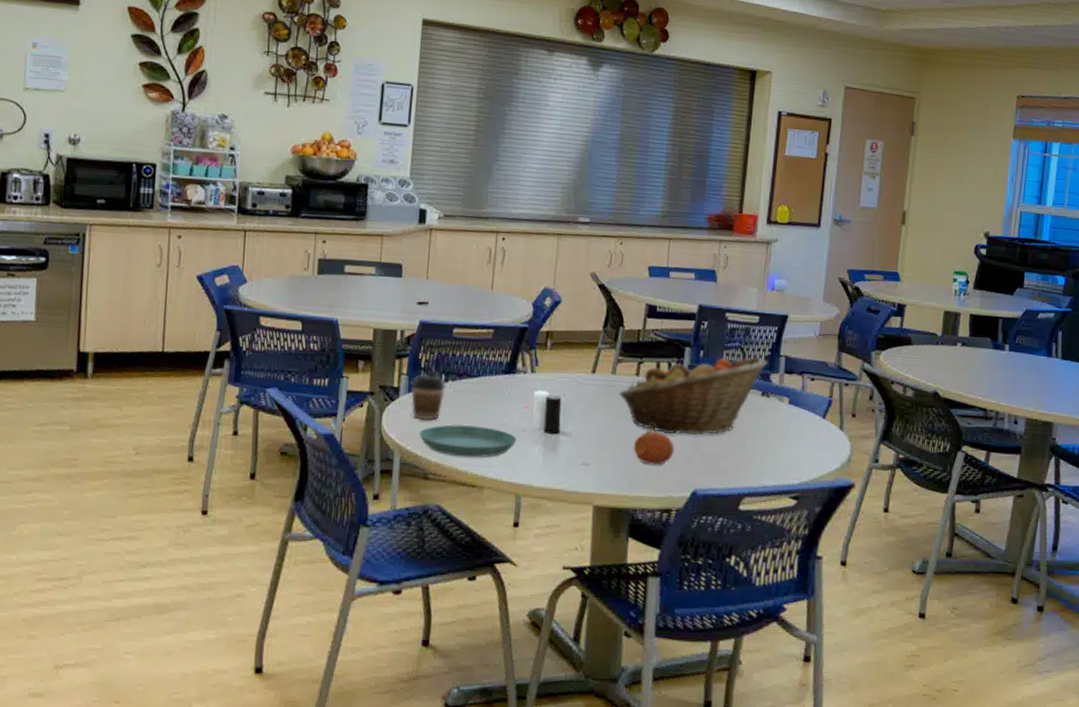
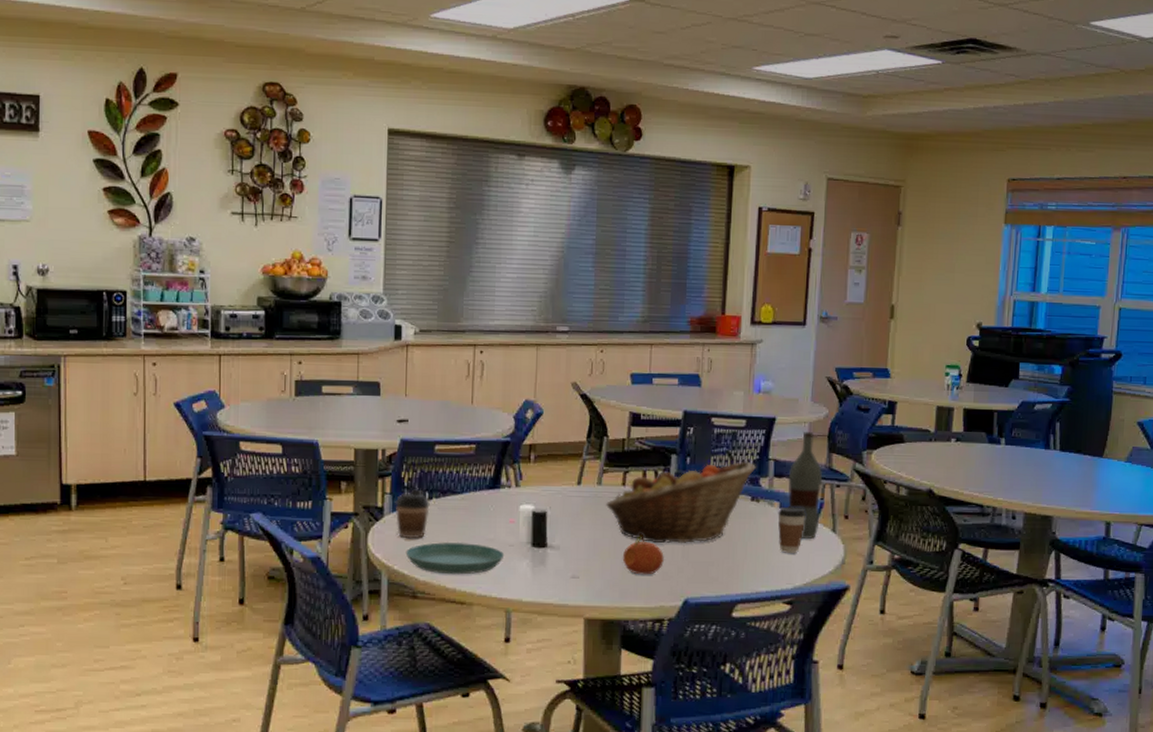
coffee cup: none [787,402,815,449] -> present [778,506,806,553]
bottle: none [797,330,832,436] -> present [788,432,822,540]

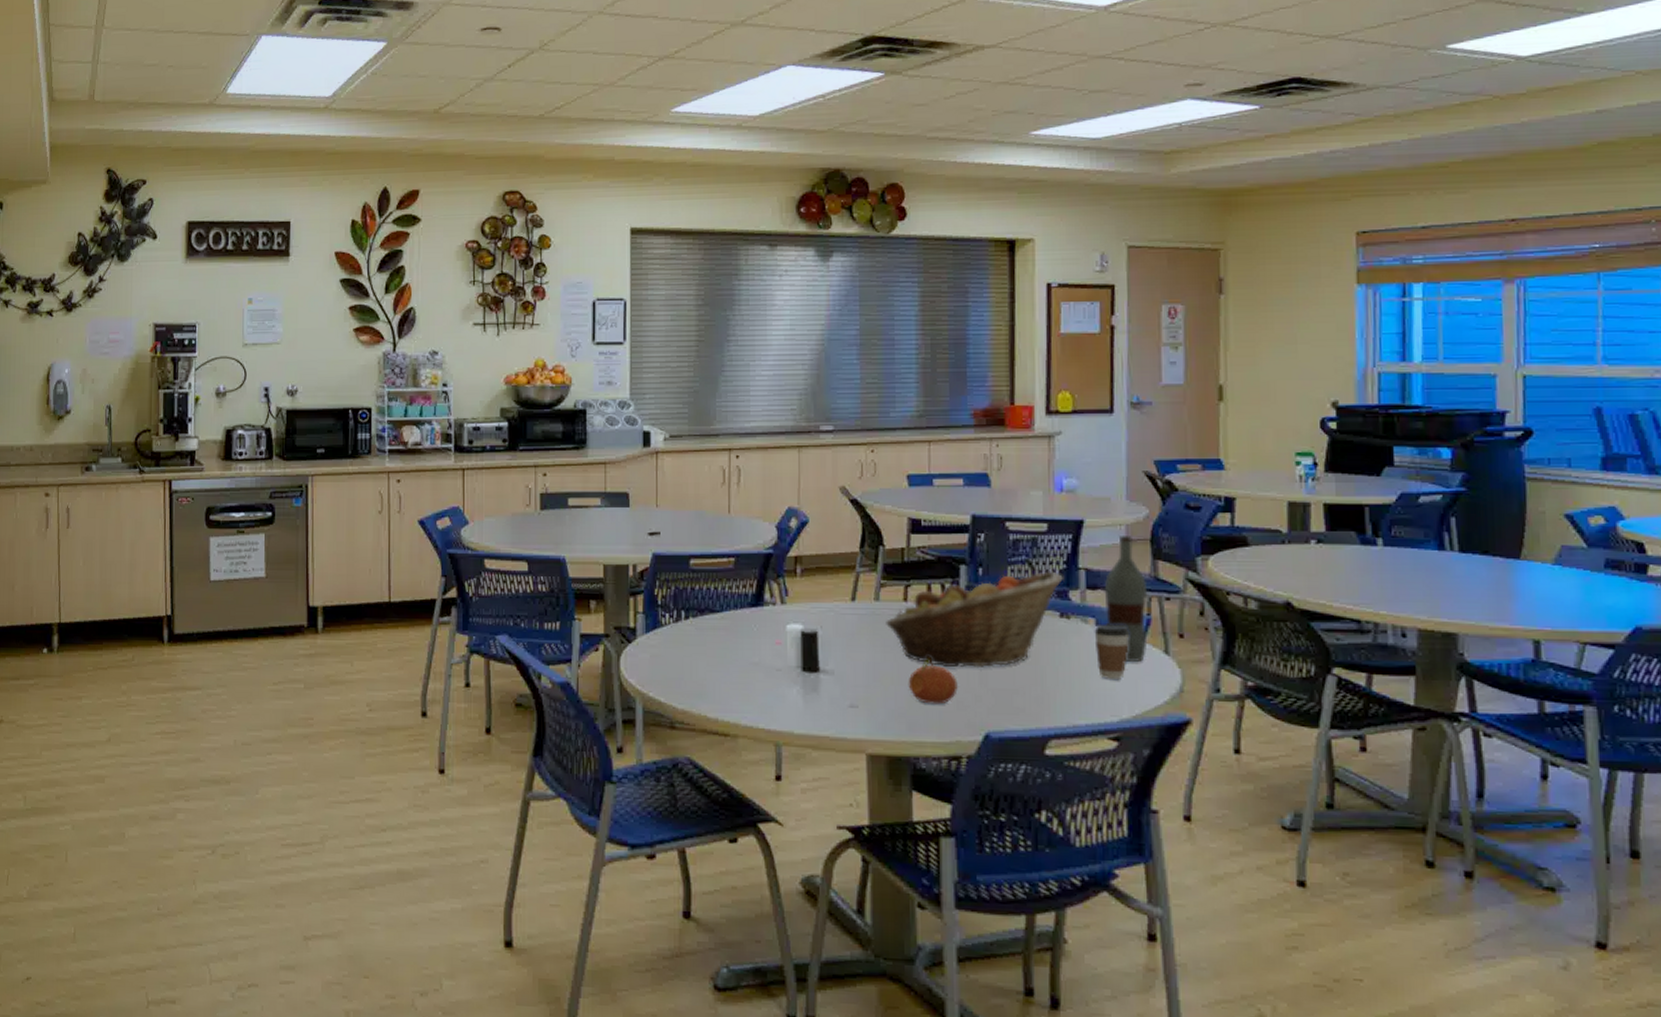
coffee cup: present [395,490,430,539] -> none [648,609,686,663]
saucer: present [405,542,505,575] -> none [661,666,772,703]

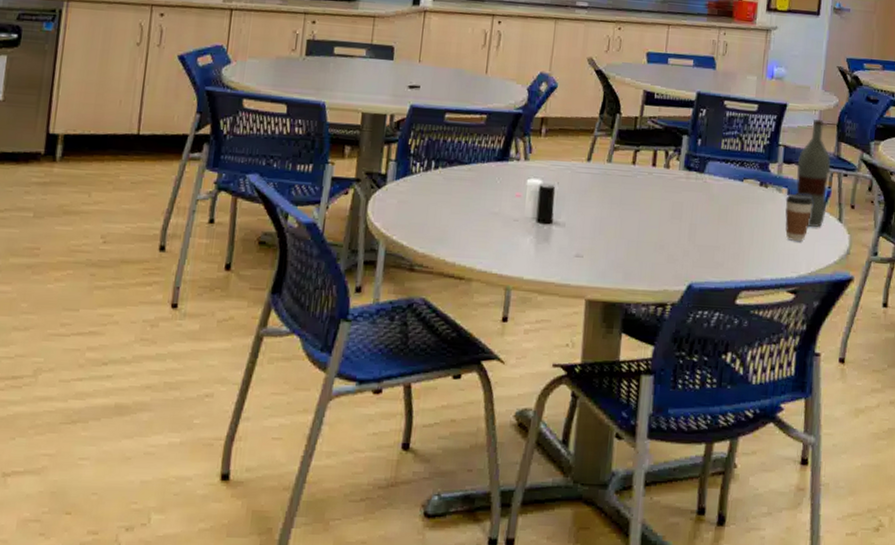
fruit basket: present [886,571,1063,667] -> none [615,145,766,226]
apple: present [908,656,958,705] -> none [628,213,670,257]

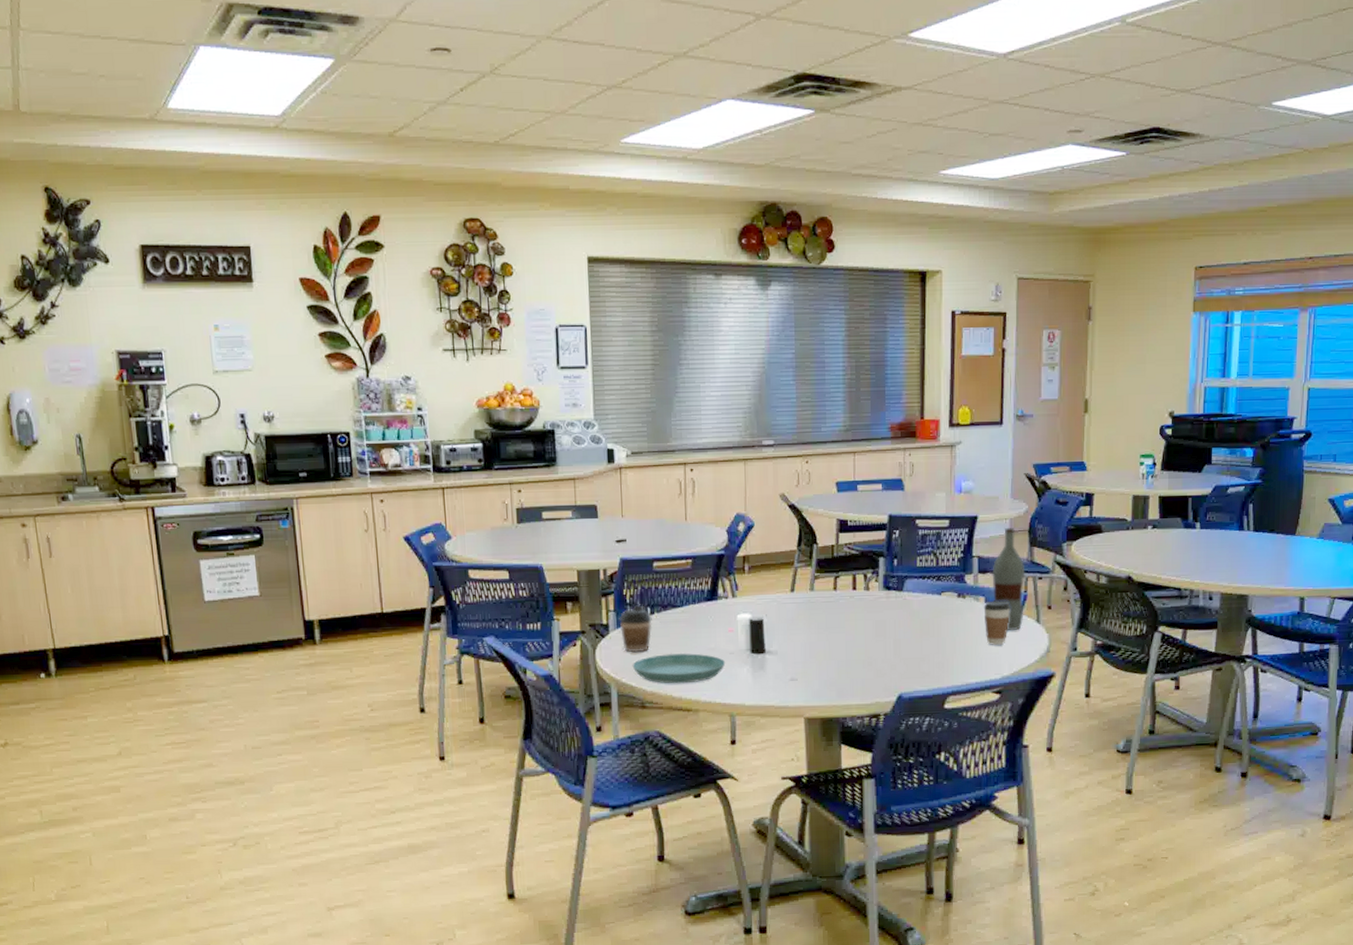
coffee cup: none [399,158,436,209] -> present [619,606,652,653]
saucer: none [406,213,509,249] -> present [632,652,726,684]

